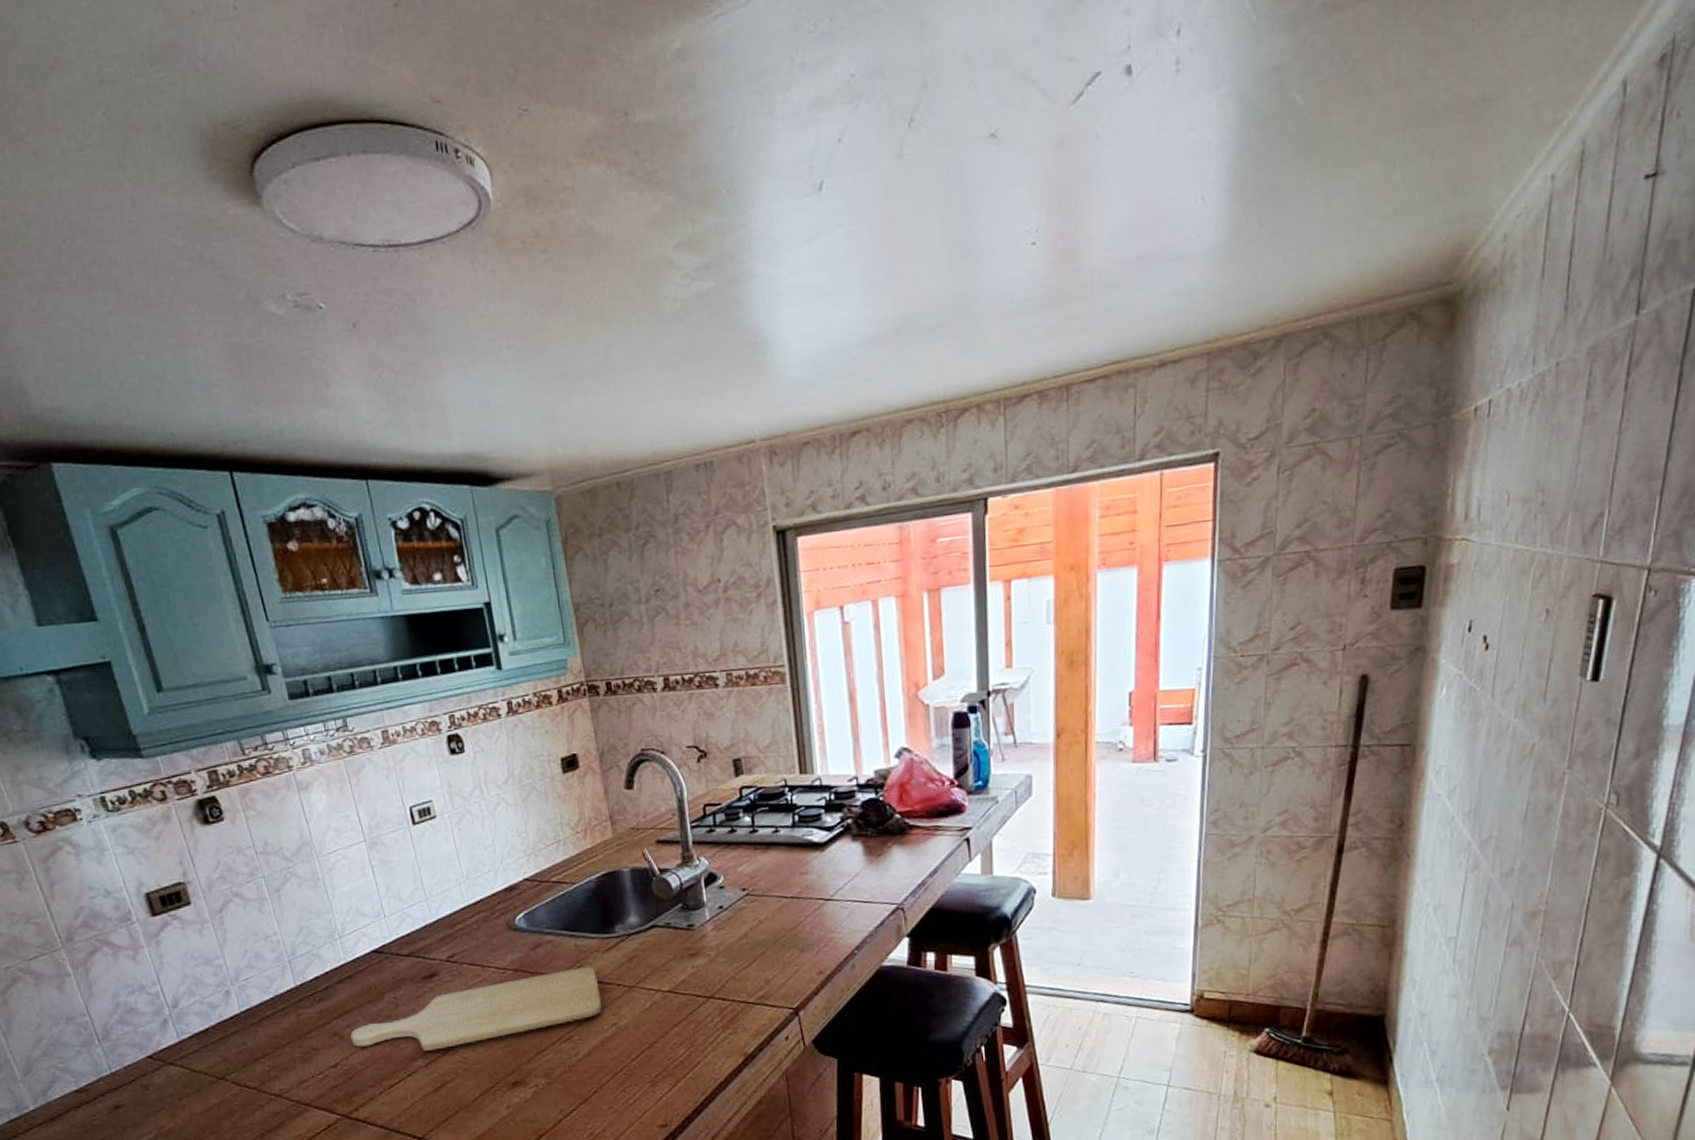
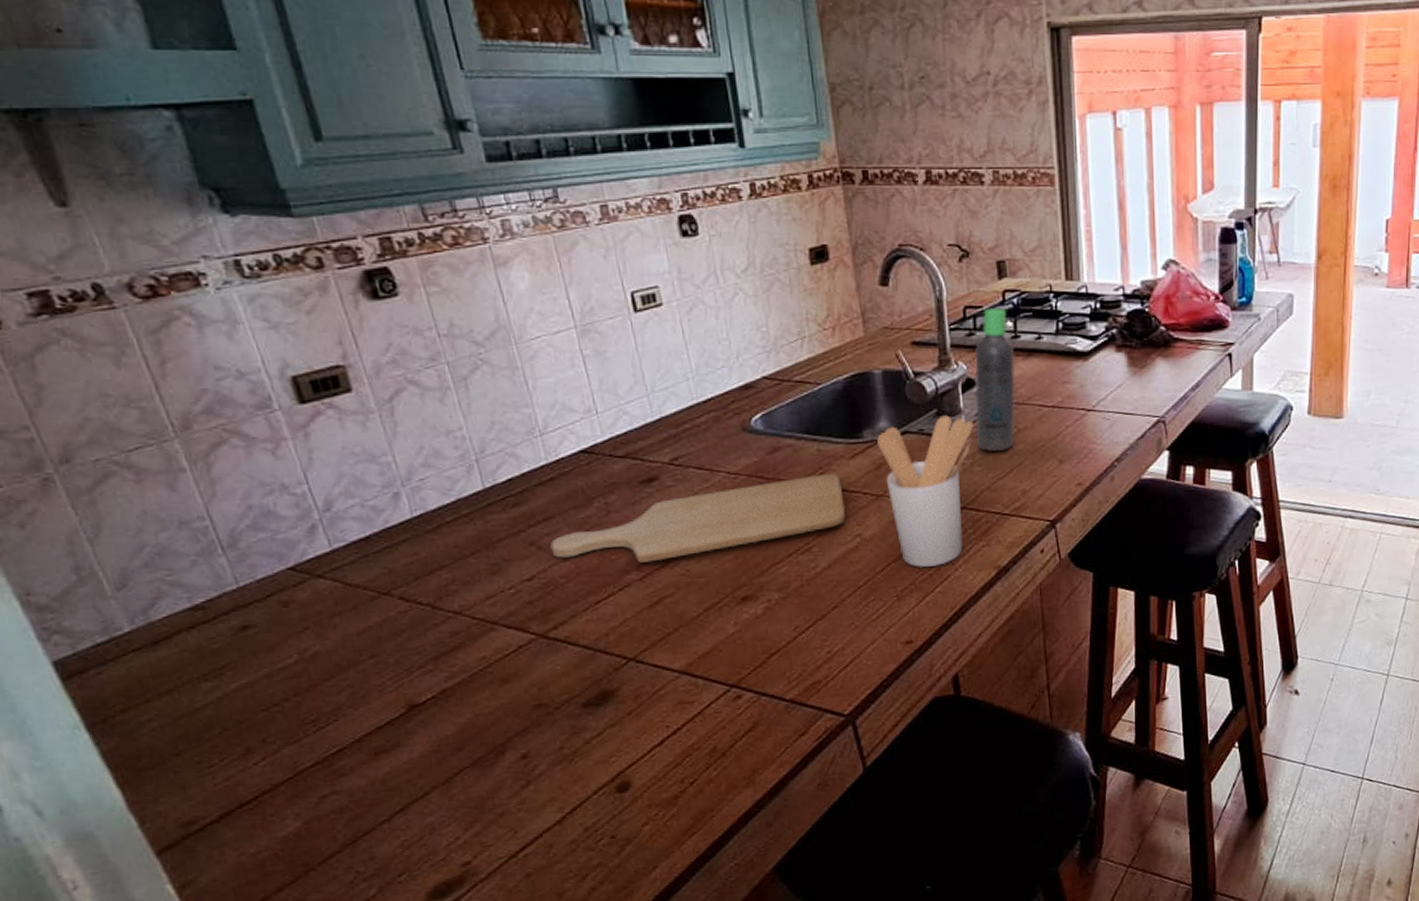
utensil holder: none [628,909,717,1055] -> present [877,415,974,568]
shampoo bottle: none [716,804,756,942] -> present [975,308,1016,451]

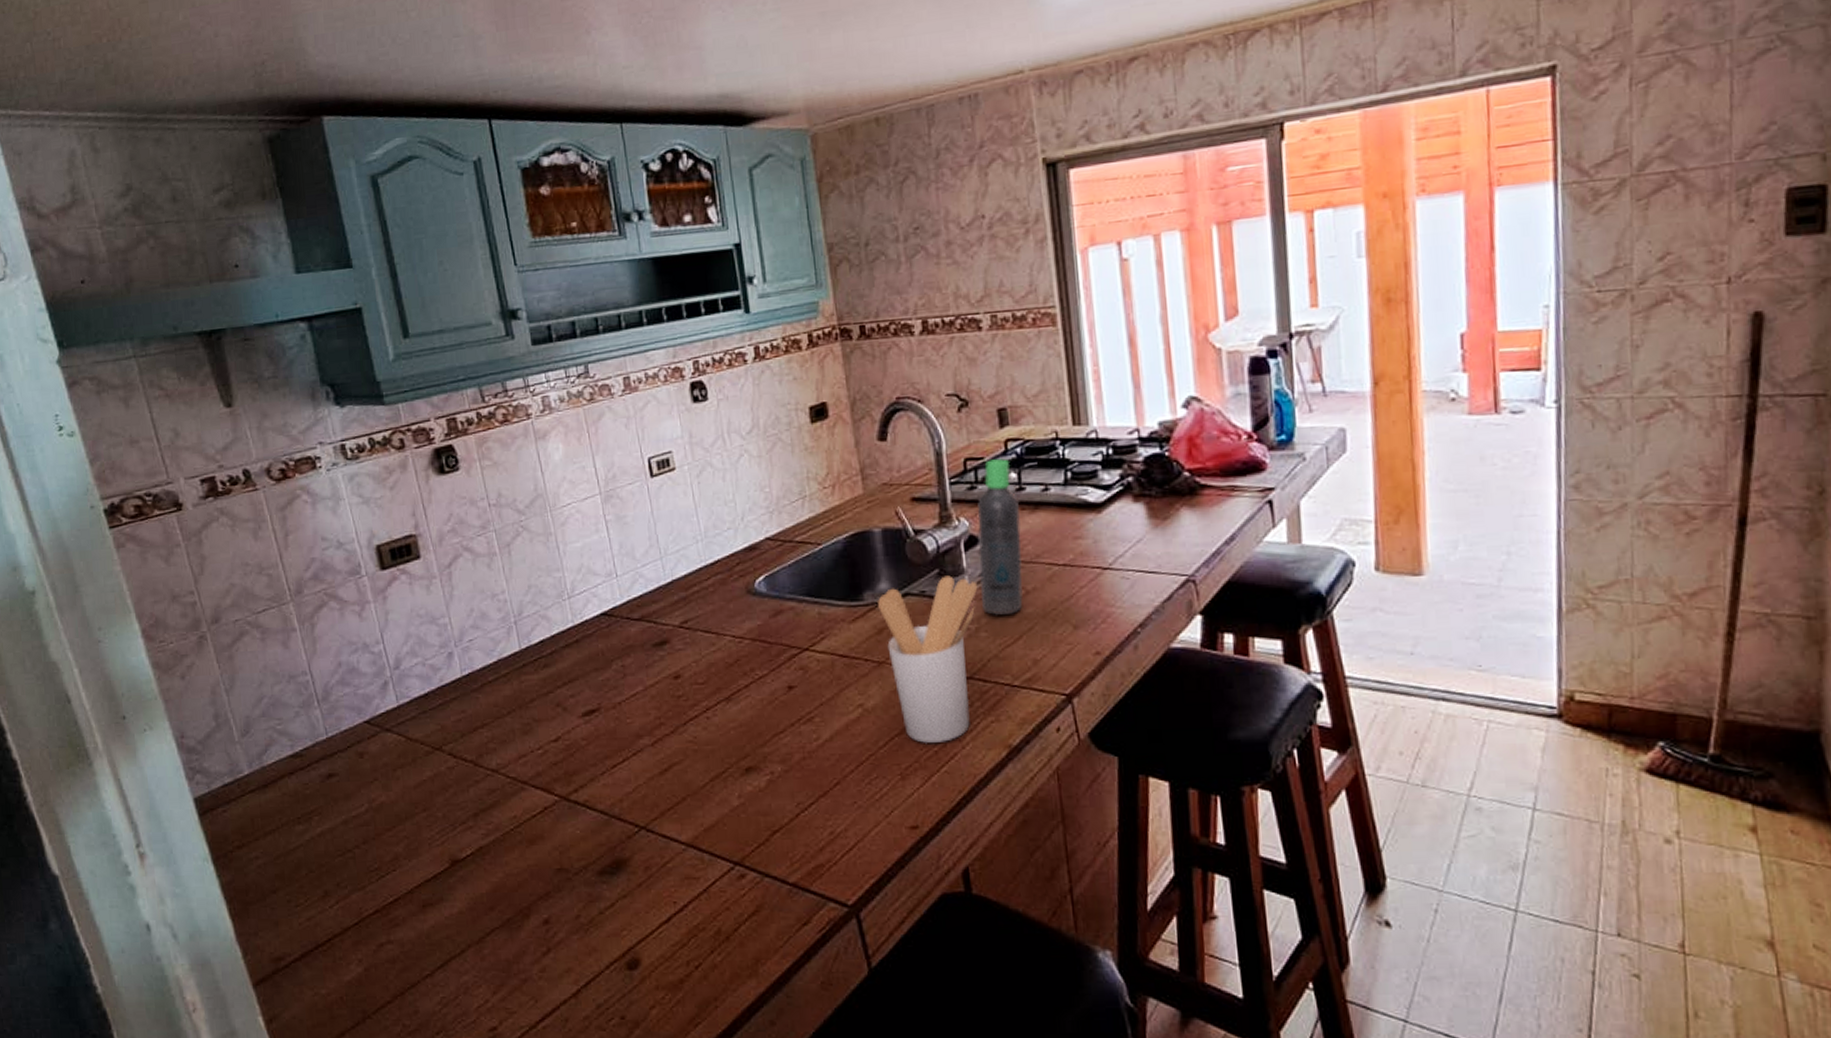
chopping board: present [550,473,846,563] -> none [574,638,847,728]

